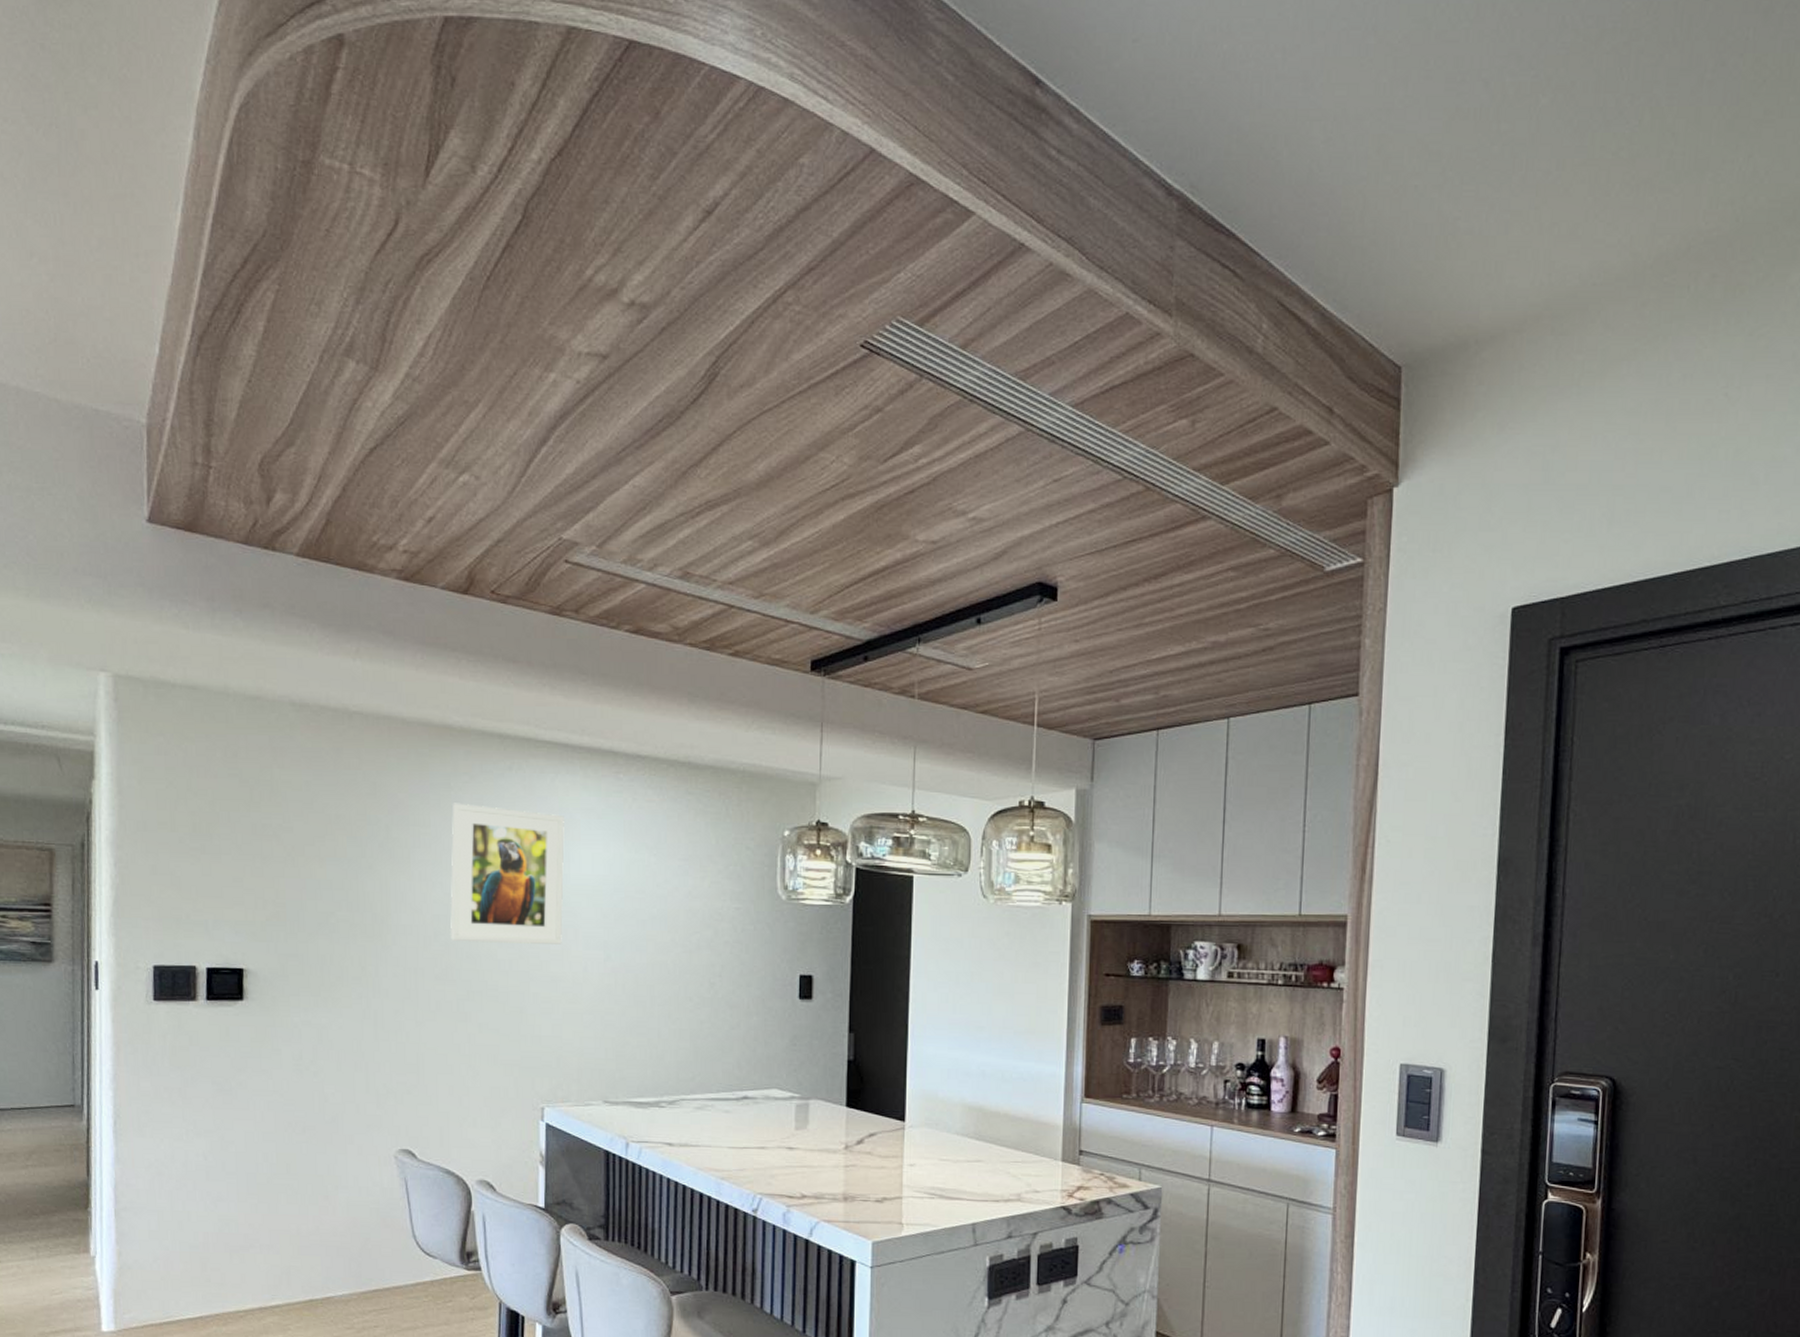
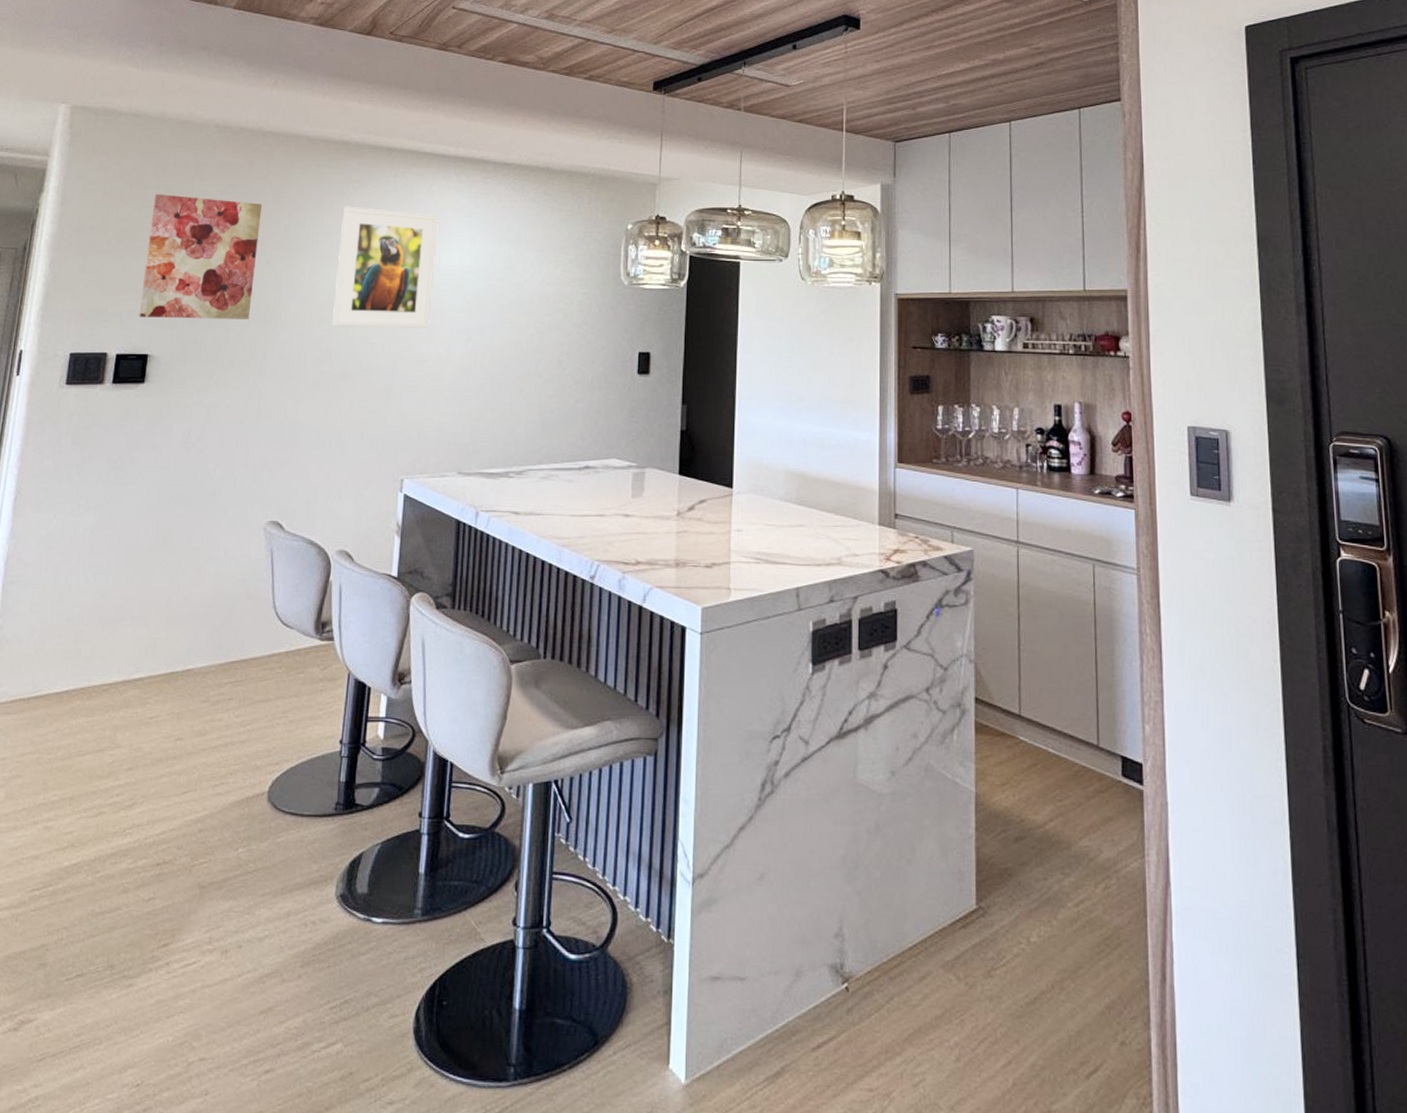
wall art: none [226,784,357,931] -> present [139,194,263,319]

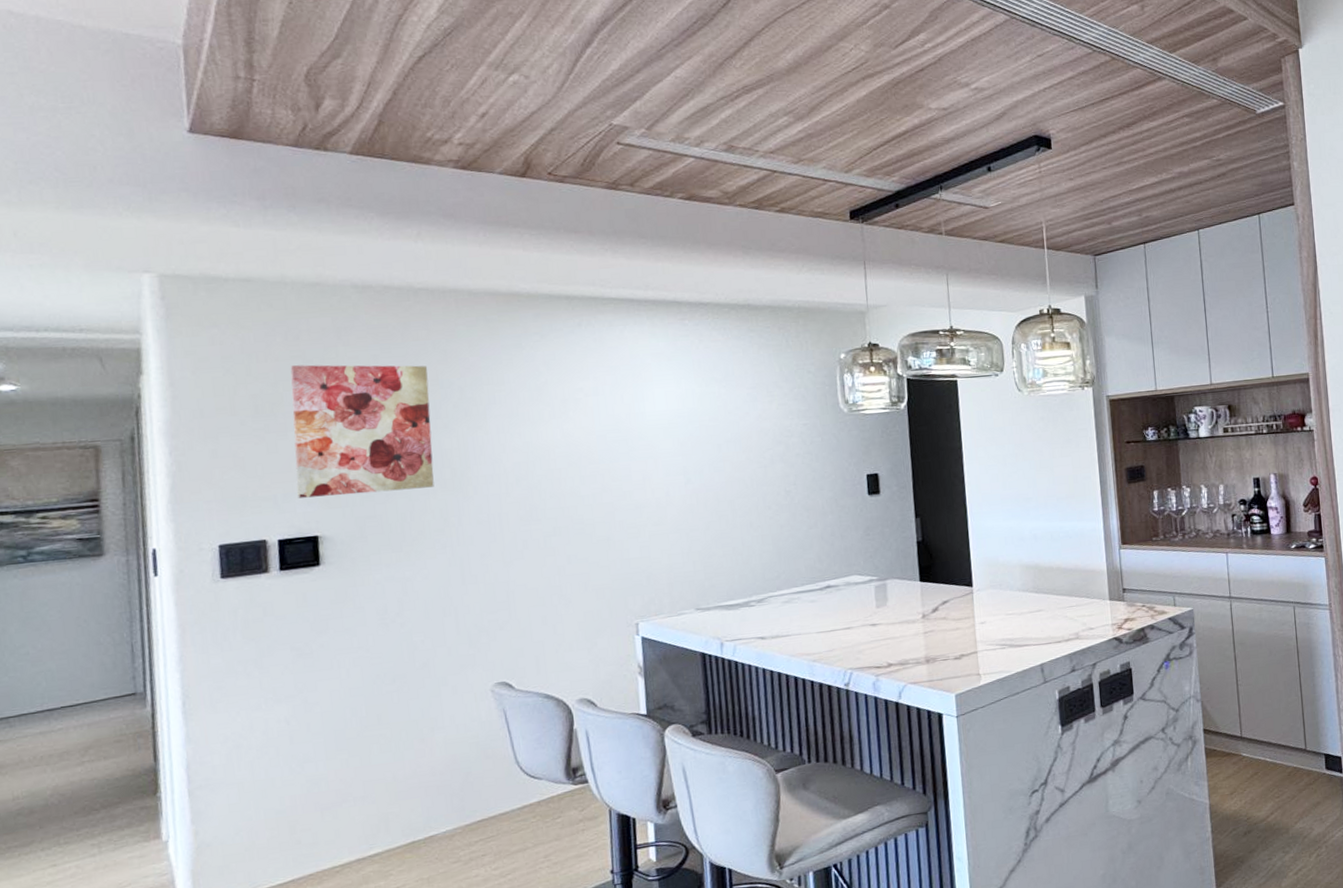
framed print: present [332,206,438,328] -> none [525,360,643,484]

